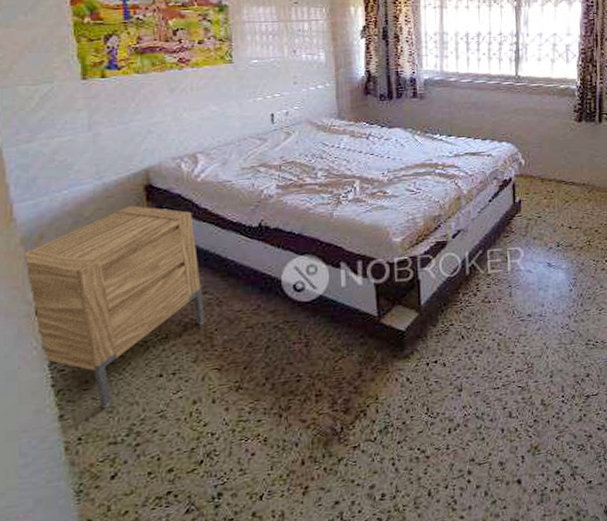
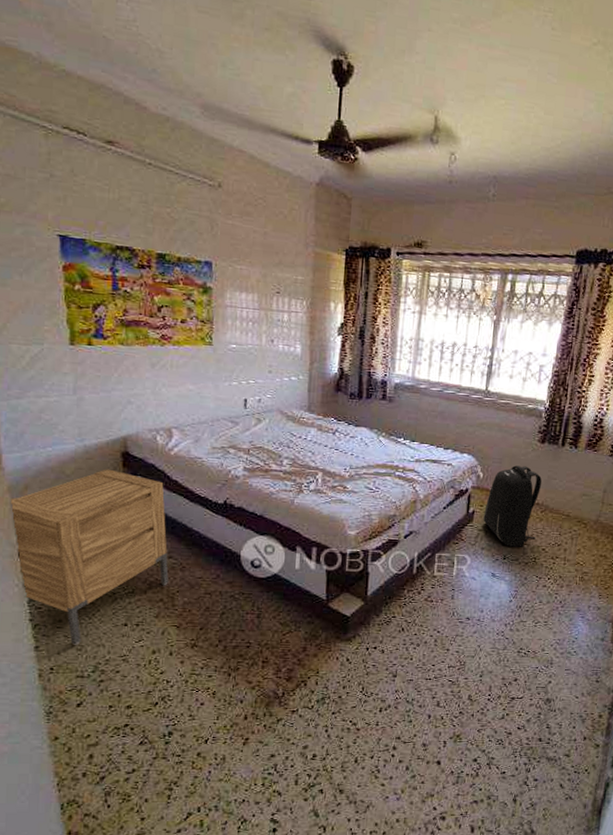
backpack: none [531,147,587,233] -> present [483,465,542,547]

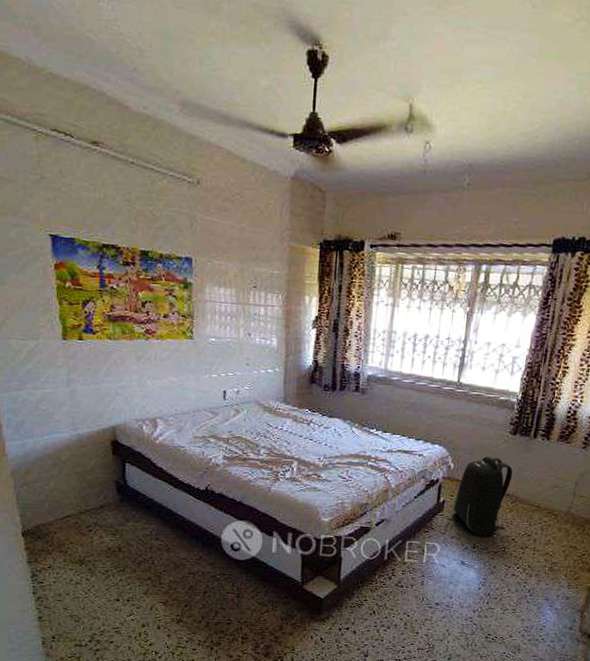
nightstand: present [10,469,169,645] -> none [13,456,156,617]

